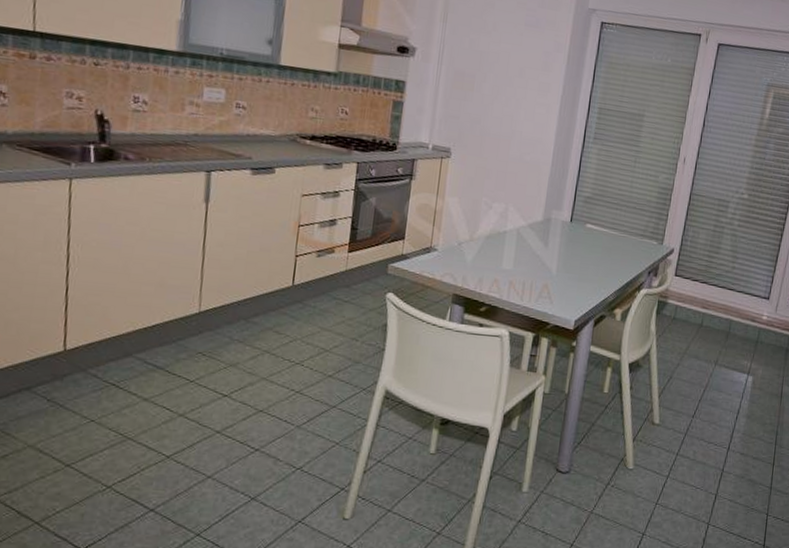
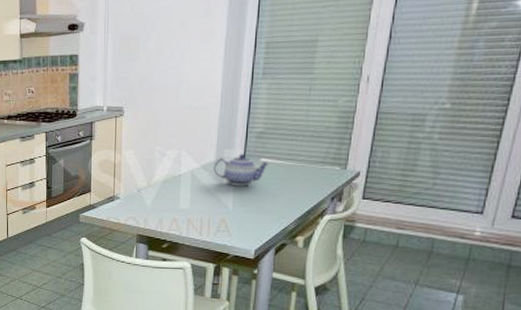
teapot: none [540,216,595,252] -> present [213,153,270,187]

